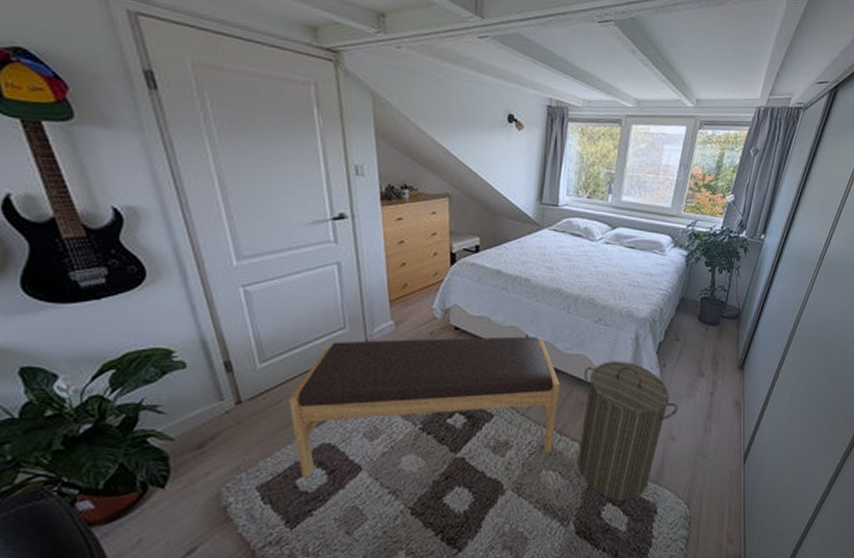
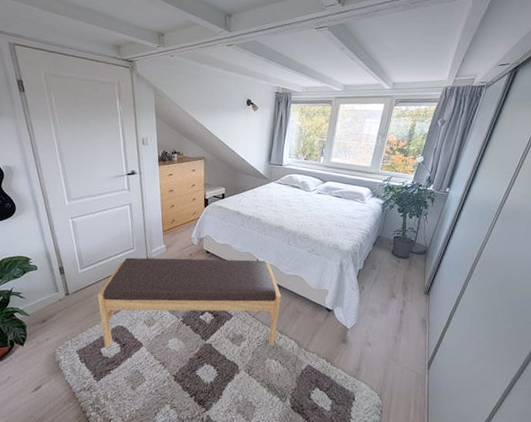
laundry hamper: present [578,361,678,501] -> none [294,281,373,388]

